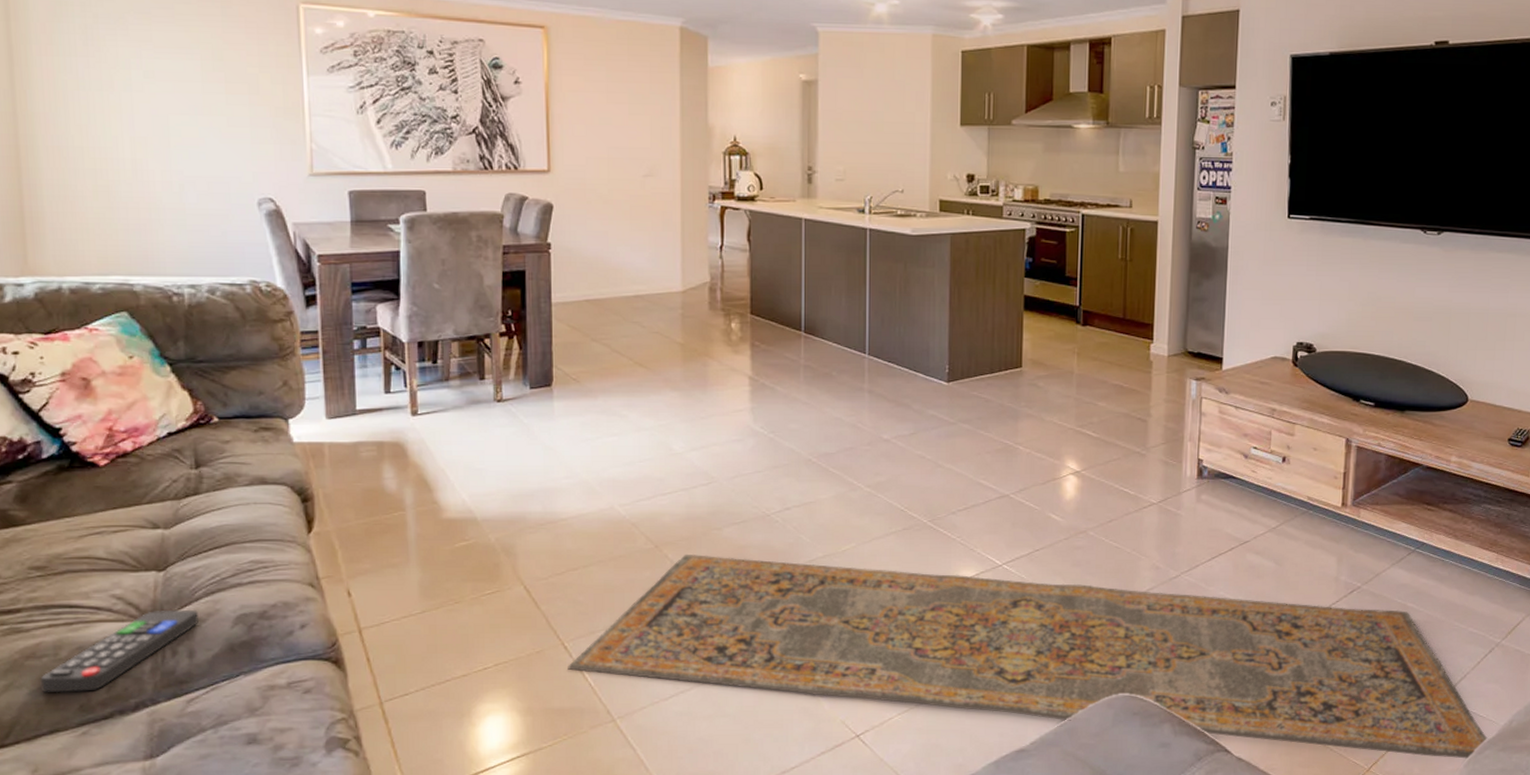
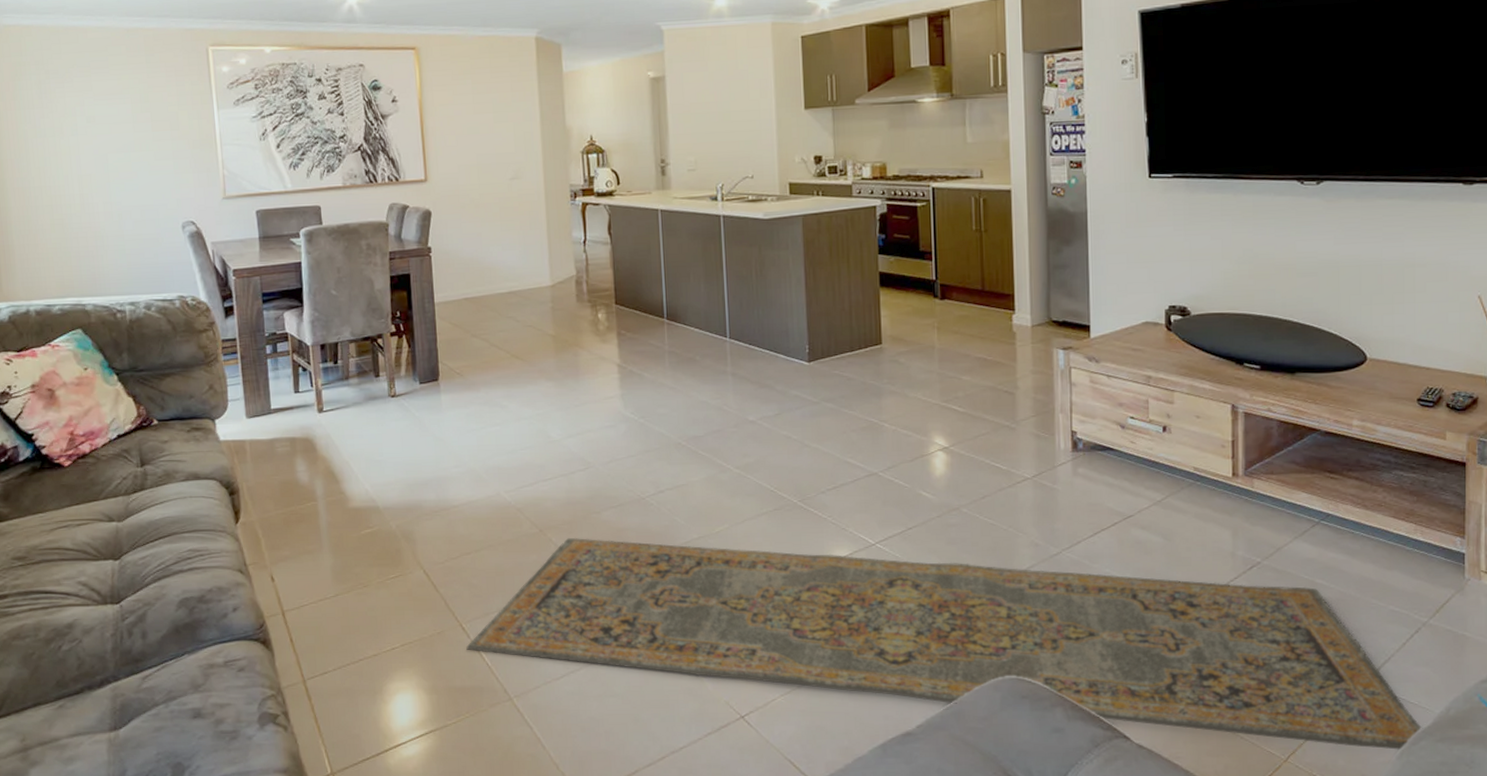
remote control: present [40,609,199,693] -> none [24,594,149,670]

